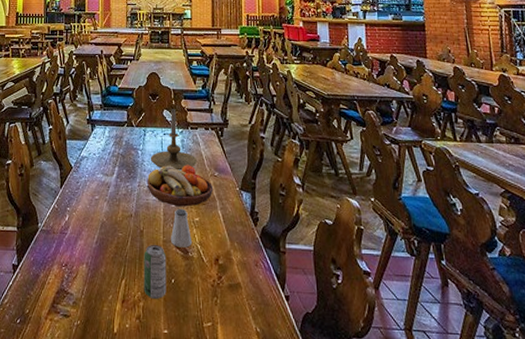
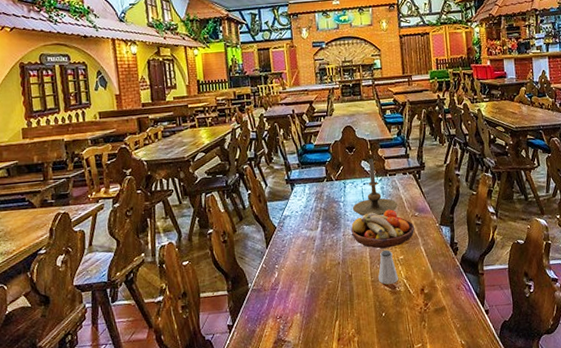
beverage can: present [144,244,167,300] -> none [354,285,378,333]

